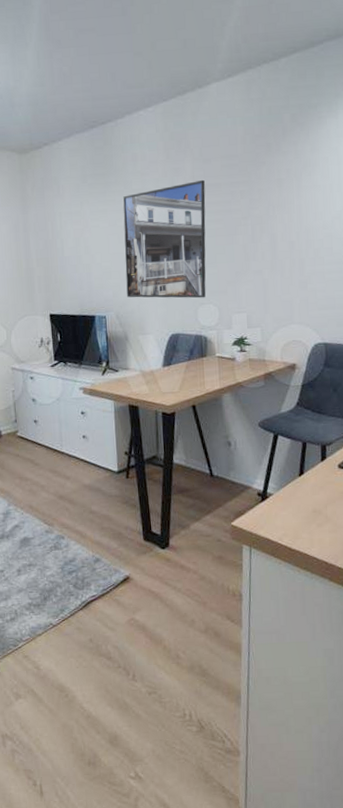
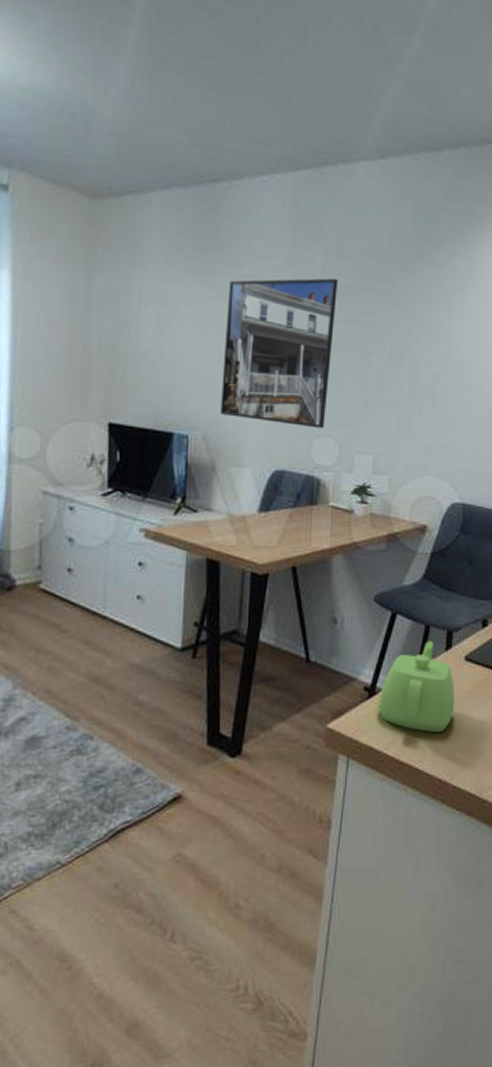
teapot: none [270,454,333,526] -> present [378,641,455,733]

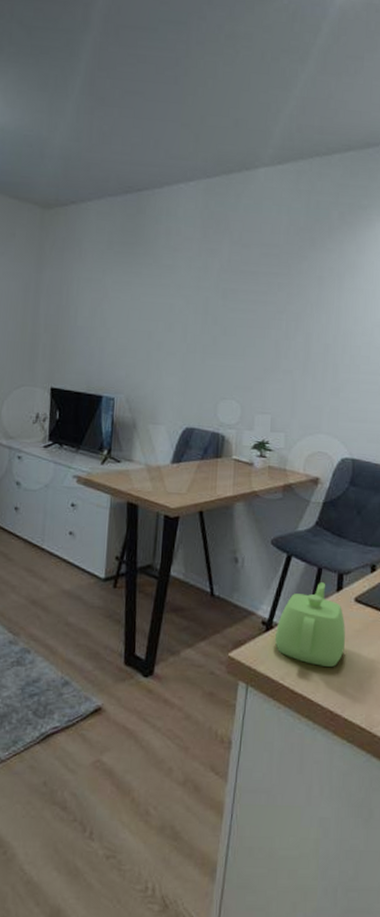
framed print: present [220,278,338,429] -> none [141,265,241,392]

